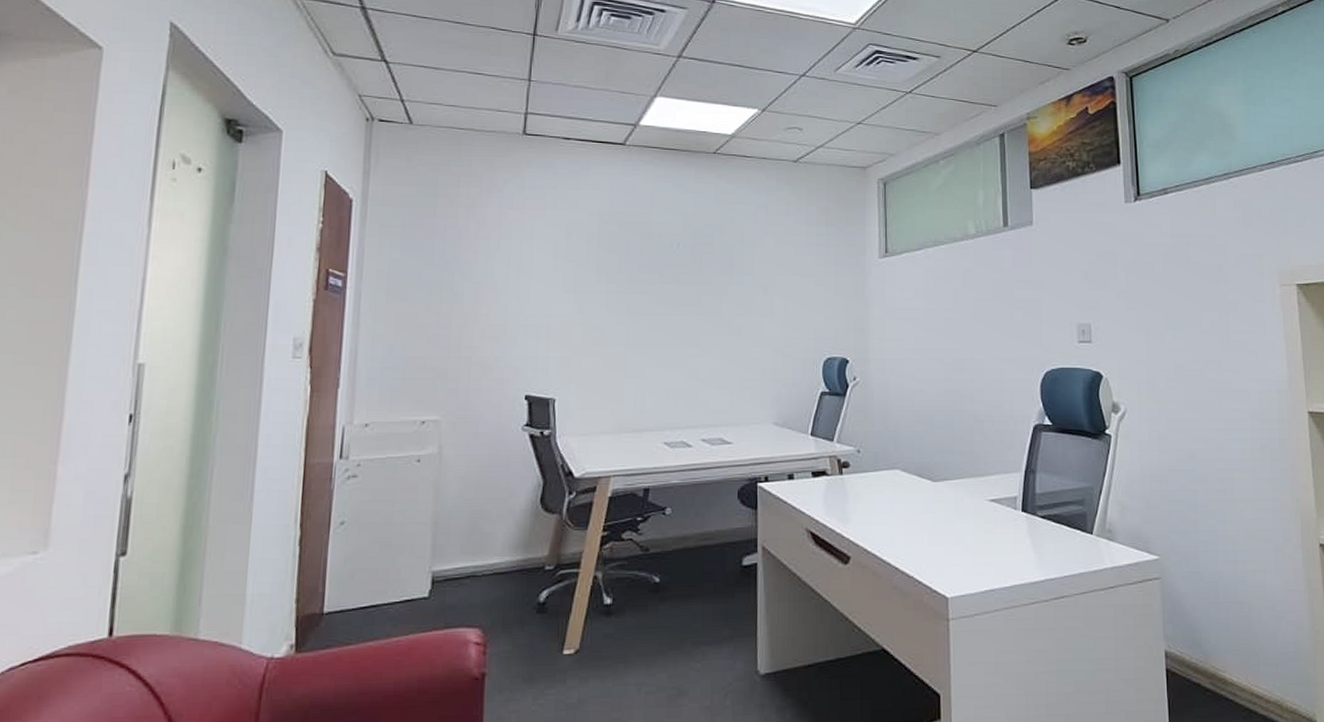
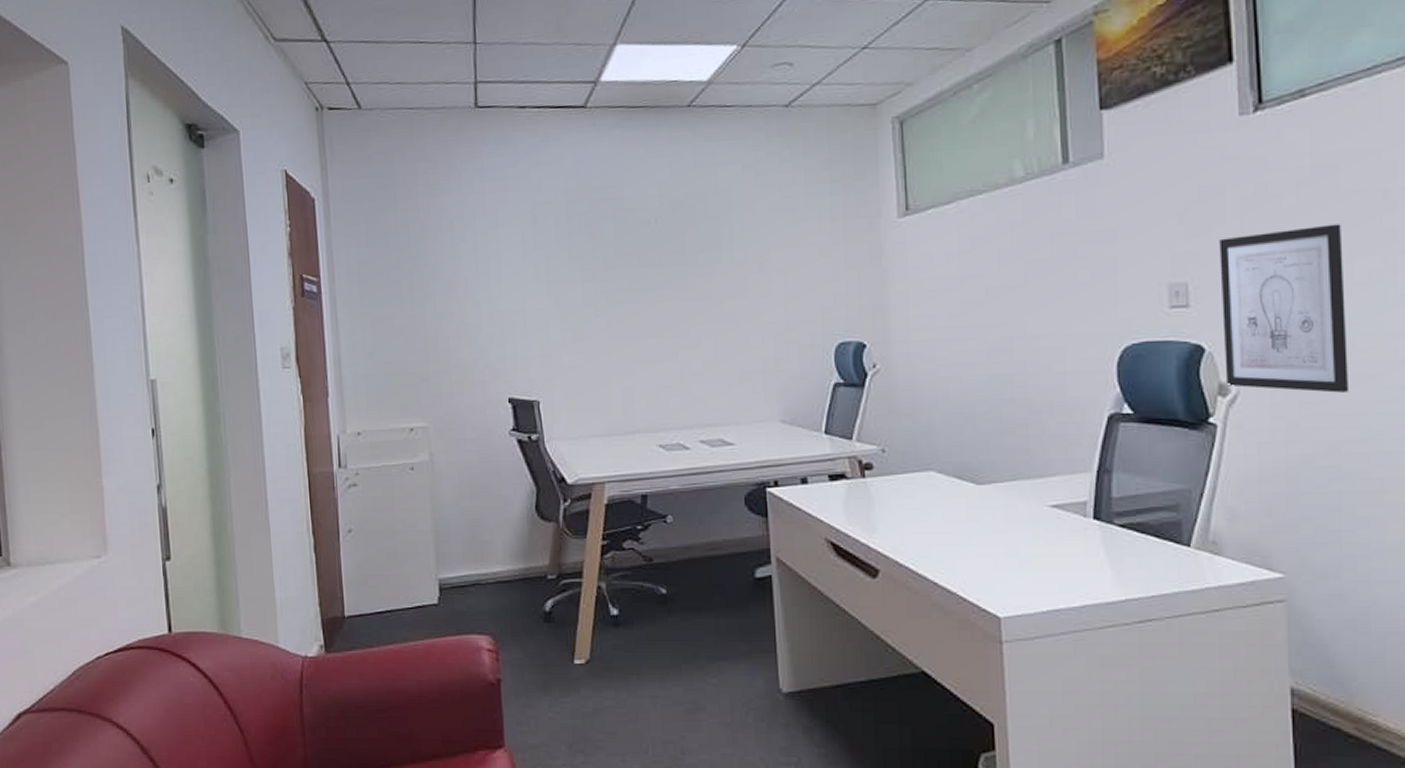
wall art: none [1112,287,1200,413] -> present [1219,224,1350,393]

